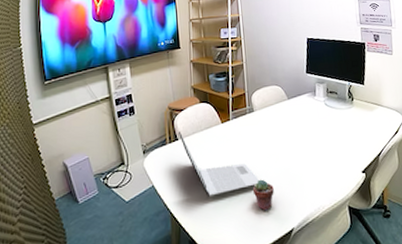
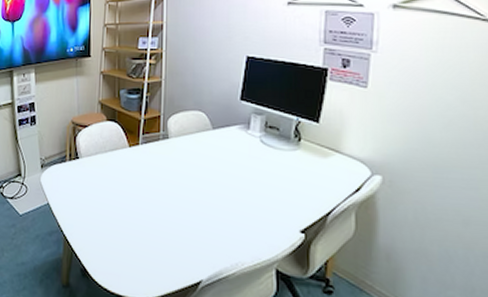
laptop: present [179,131,259,198] -> none [80,149,166,227]
potted succulent: present [253,179,274,211] -> none [158,217,183,254]

